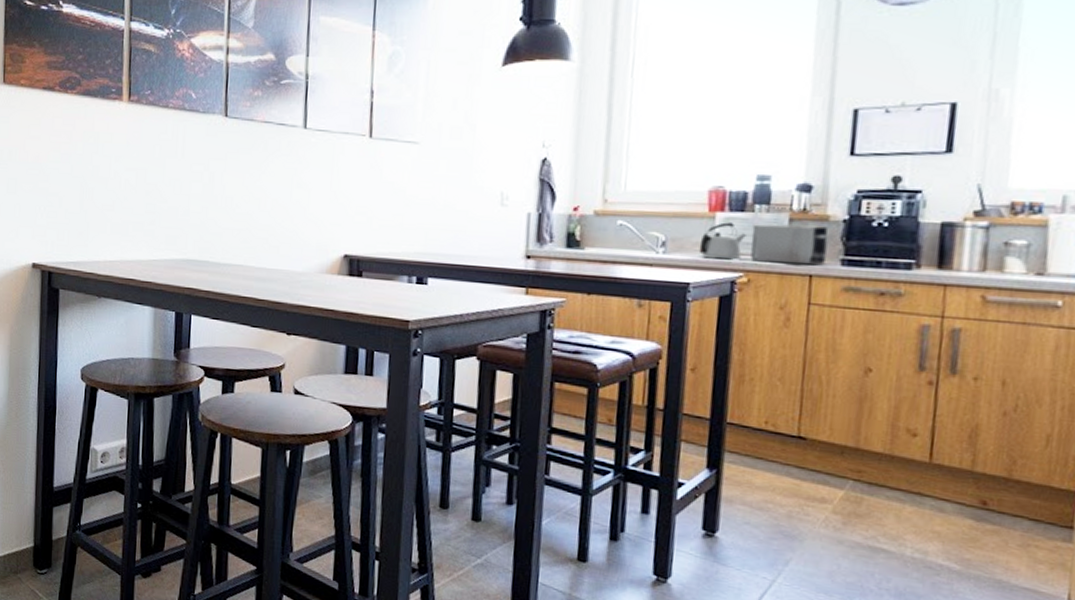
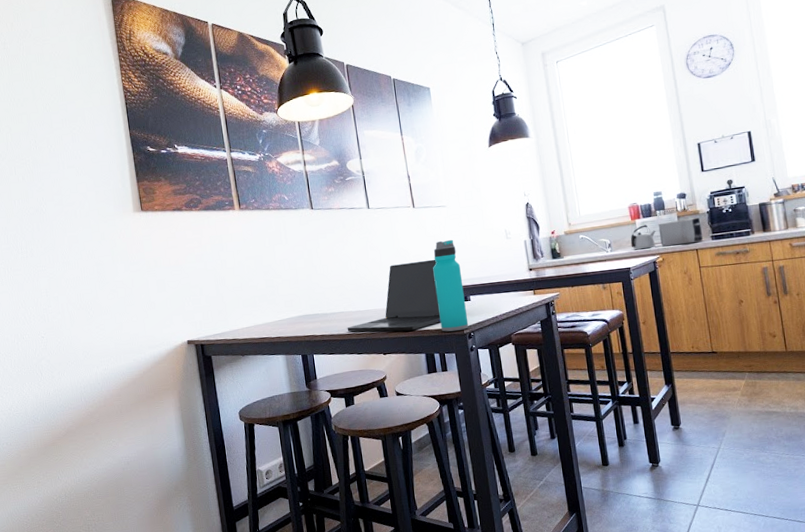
laptop: none [243,213,388,310] -> present [347,259,441,332]
water bottle: none [375,191,422,324] -> present [433,239,469,332]

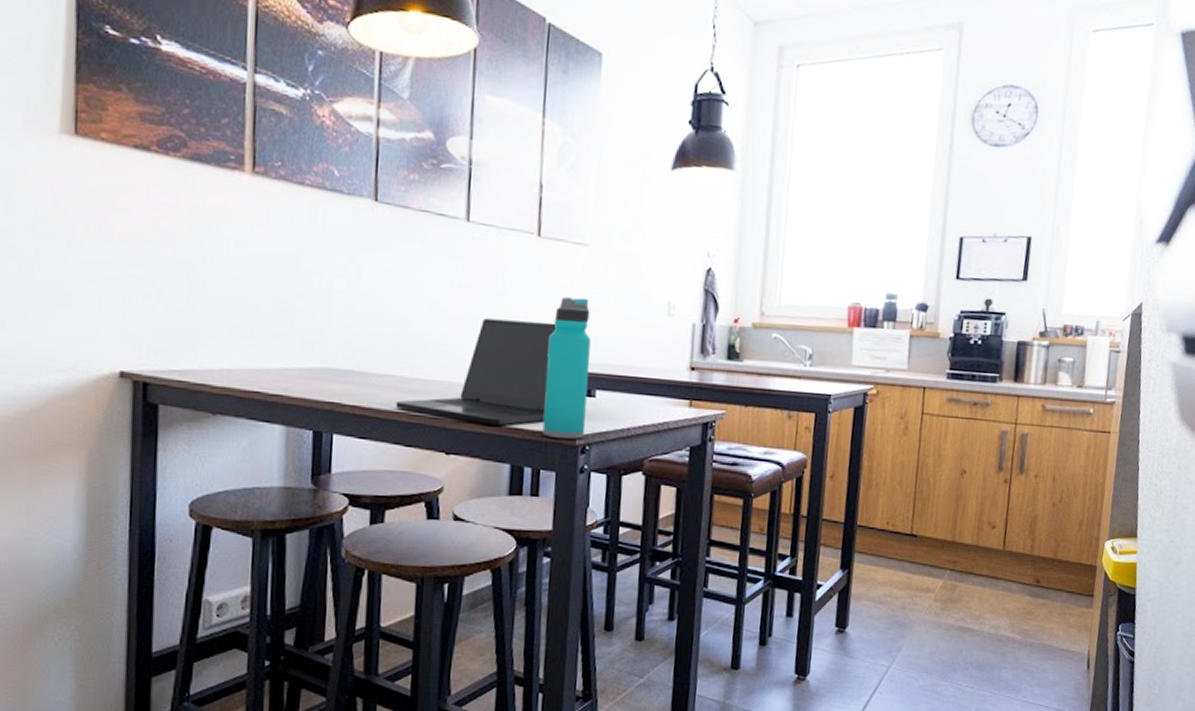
kettle: present [630,225,656,250] -> none [839,337,877,372]
toaster: present [658,217,704,247] -> none [879,339,939,379]

